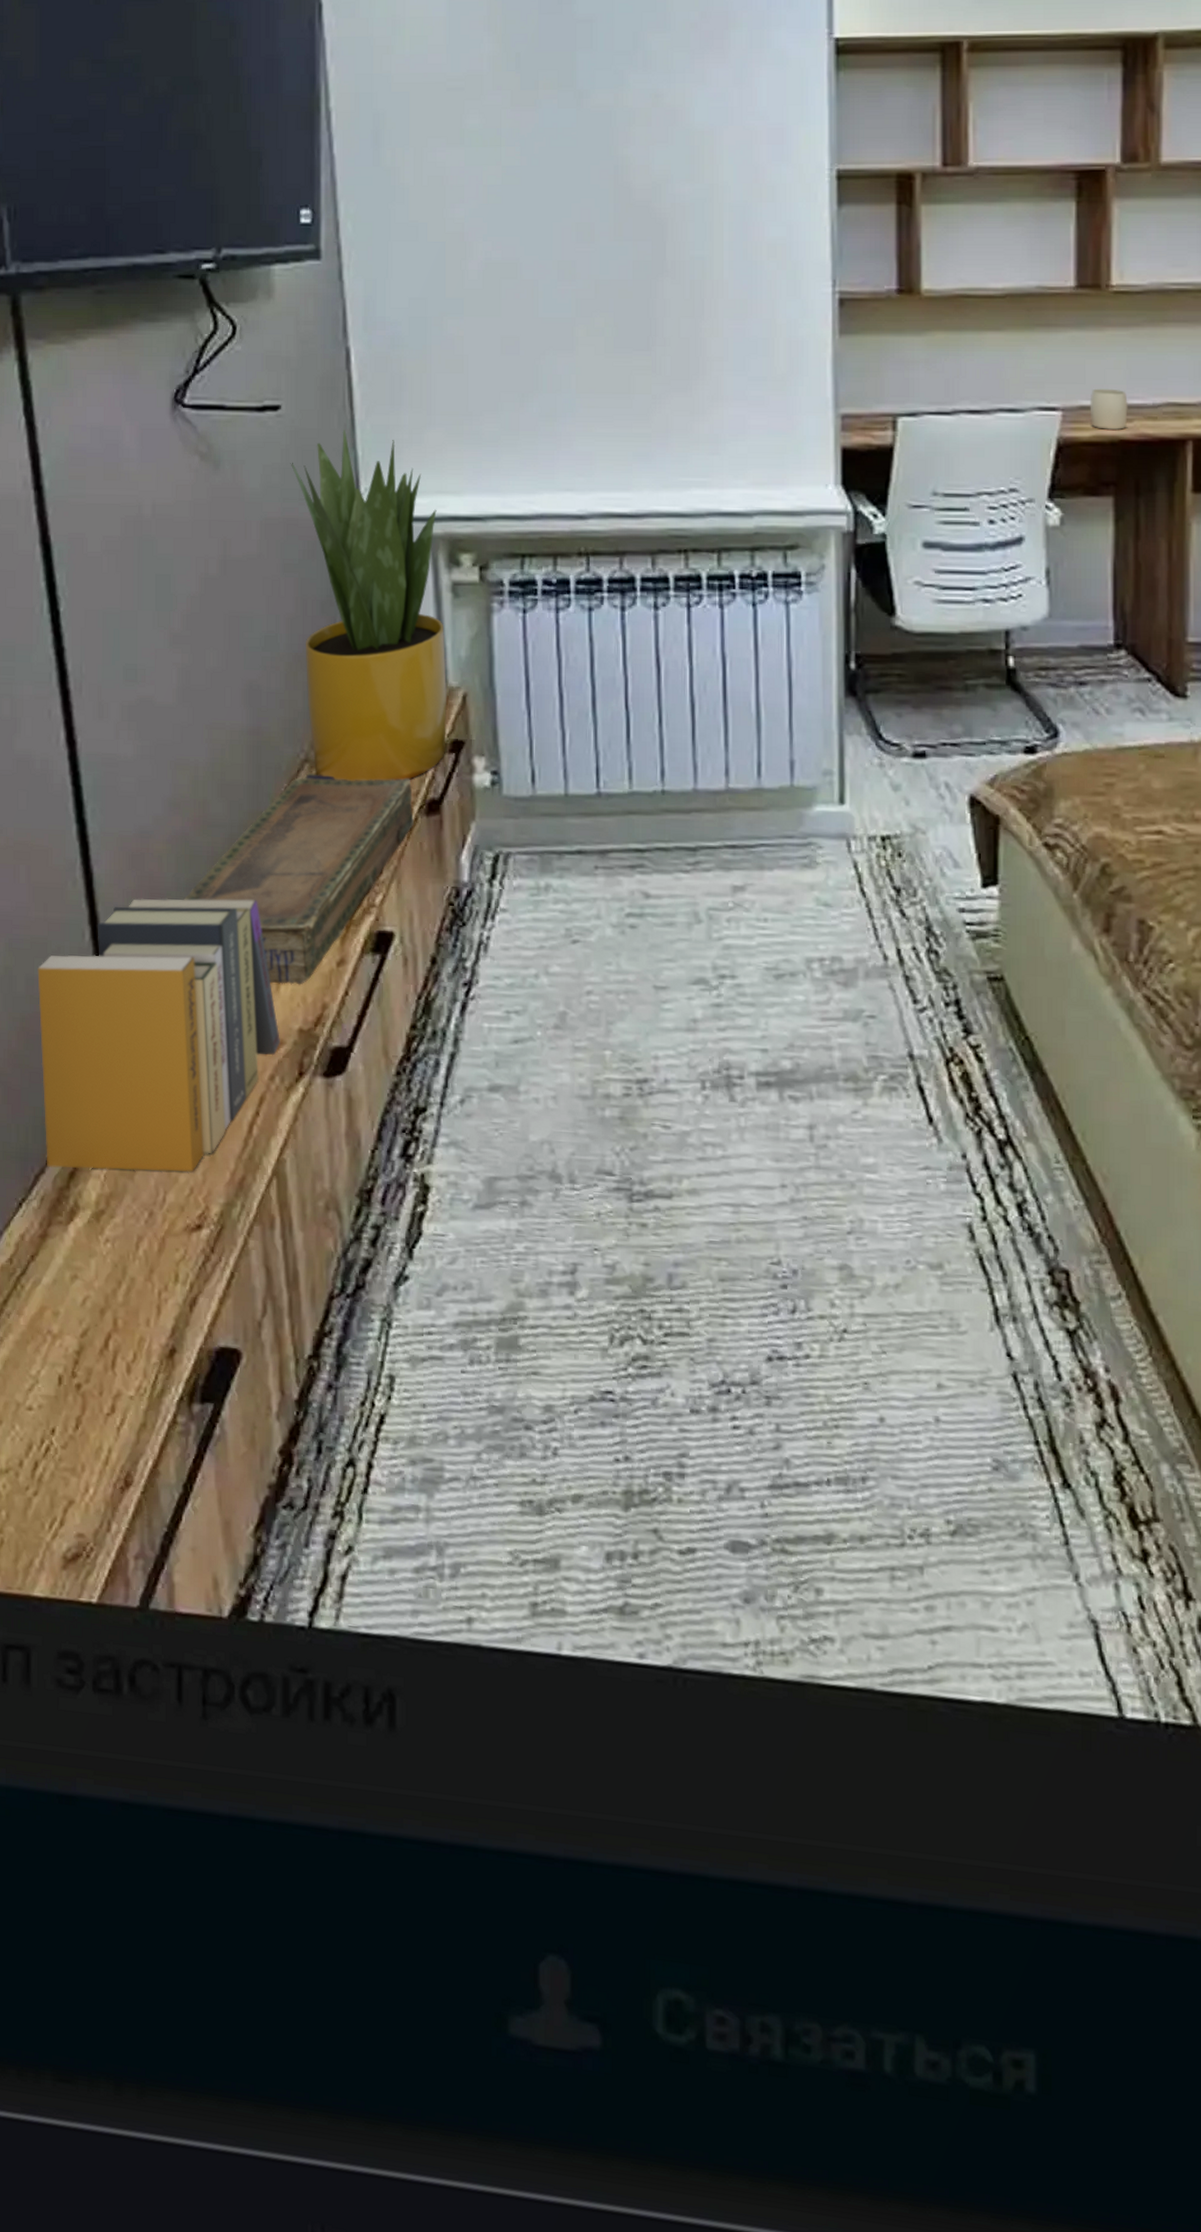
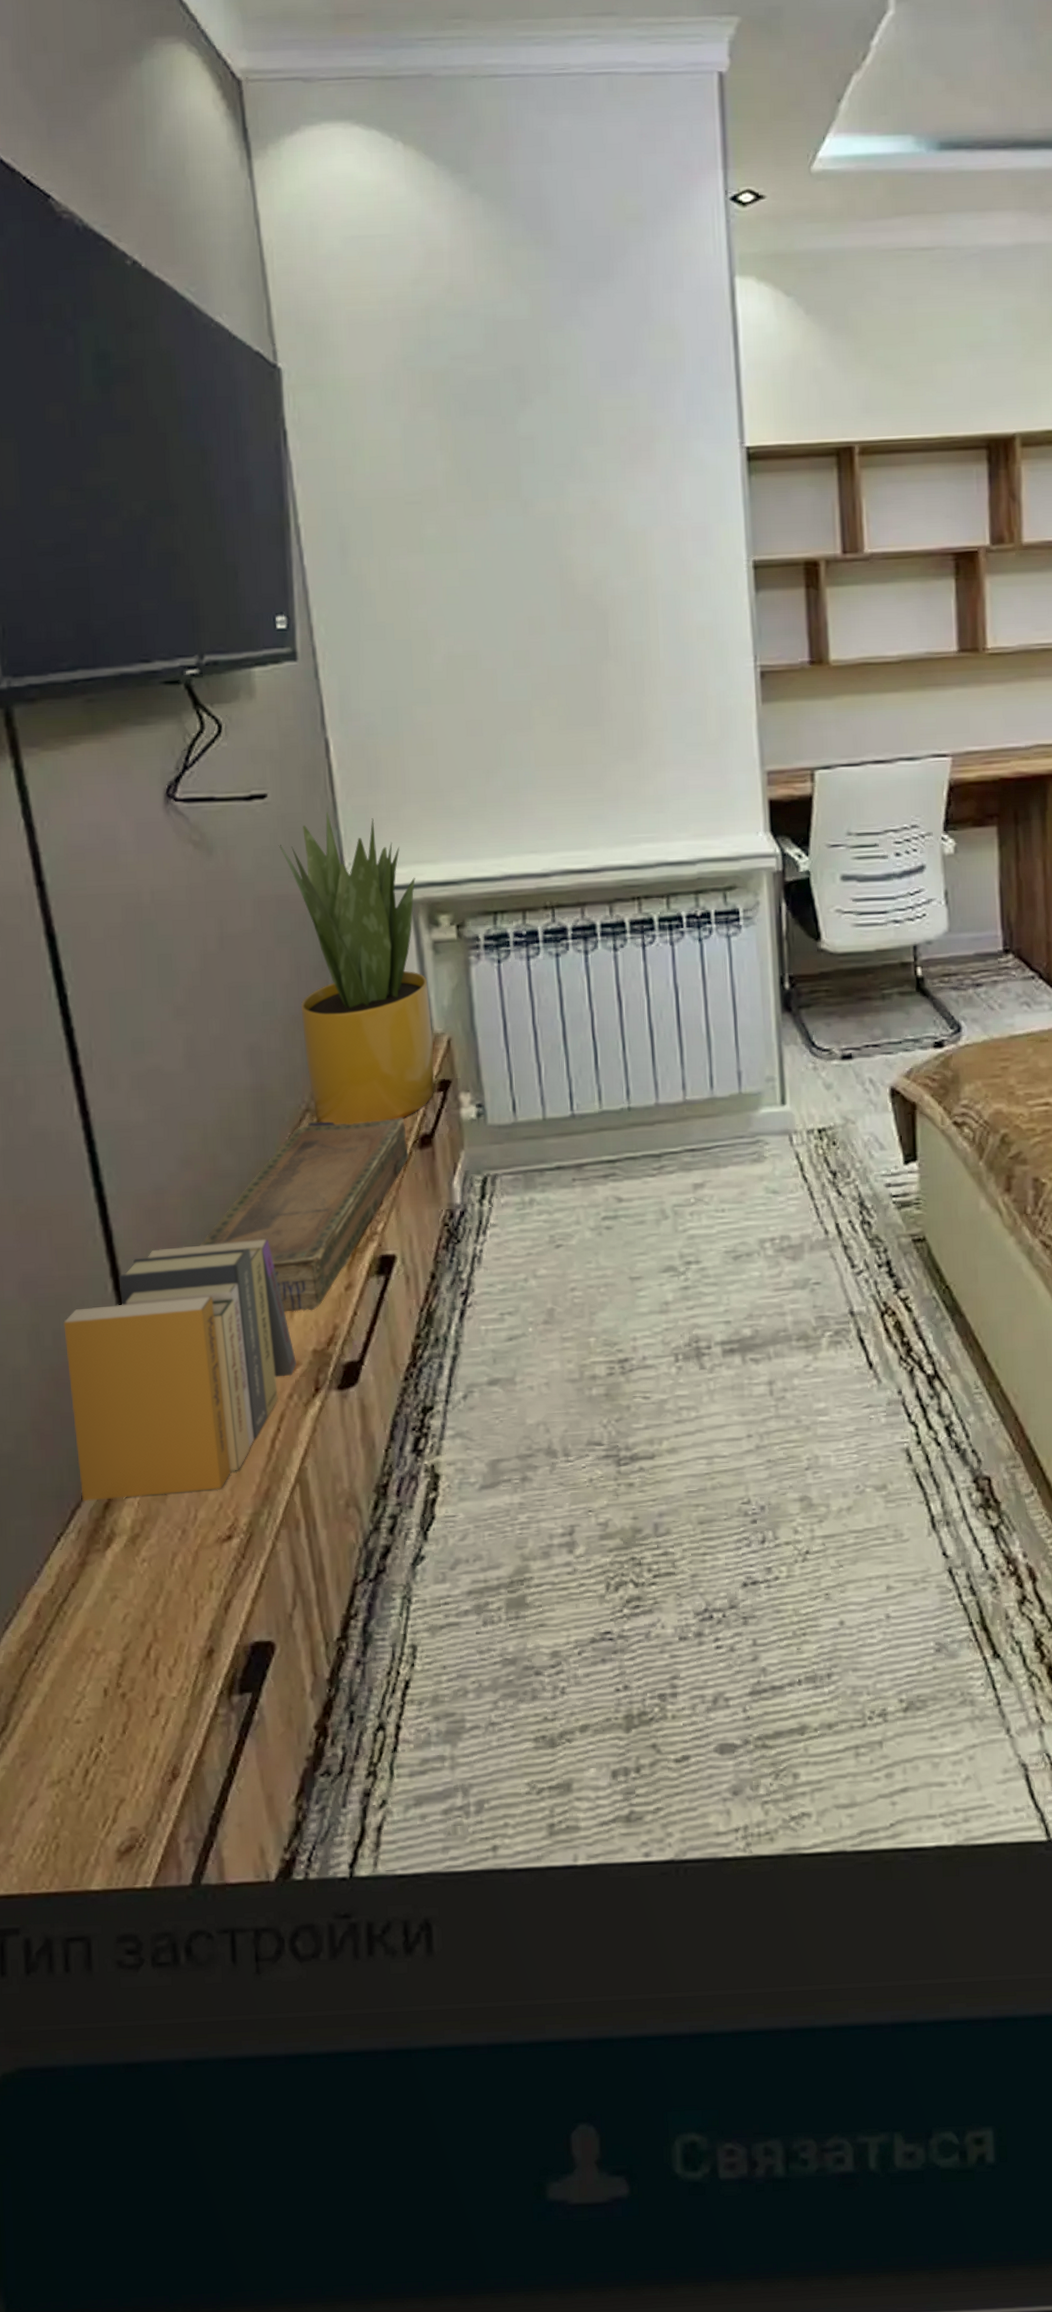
mug: present [1089,388,1128,431] -> none [974,735,1006,771]

